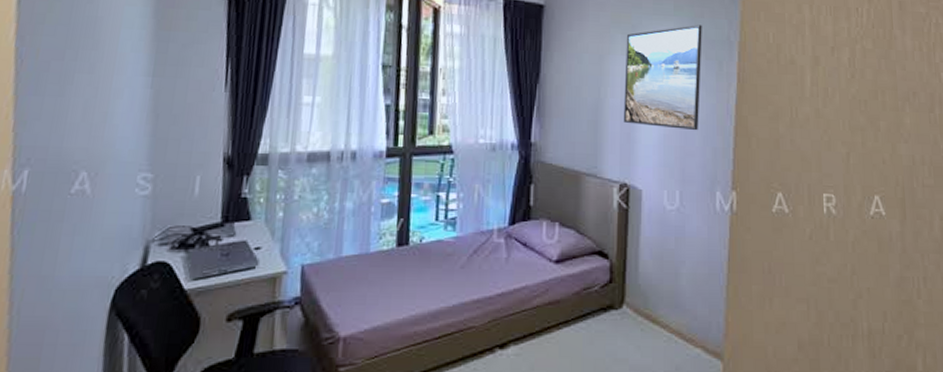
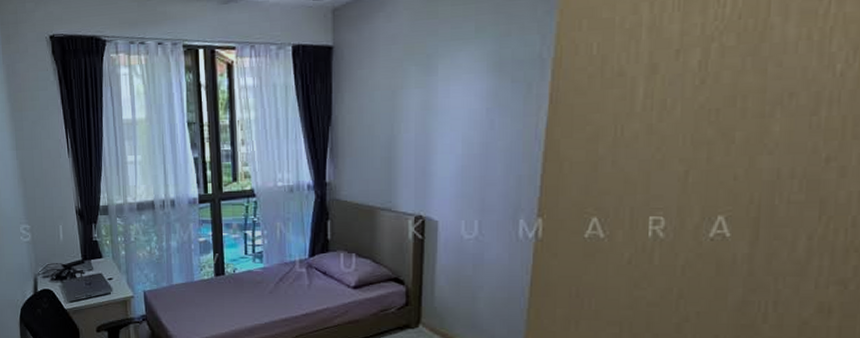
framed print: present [624,24,702,131] -> none [419,44,508,160]

